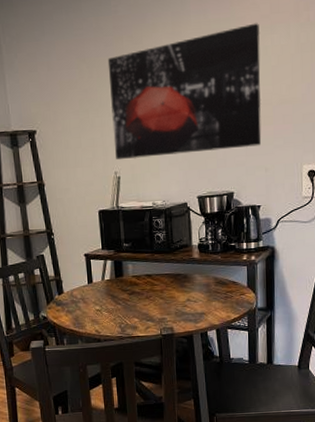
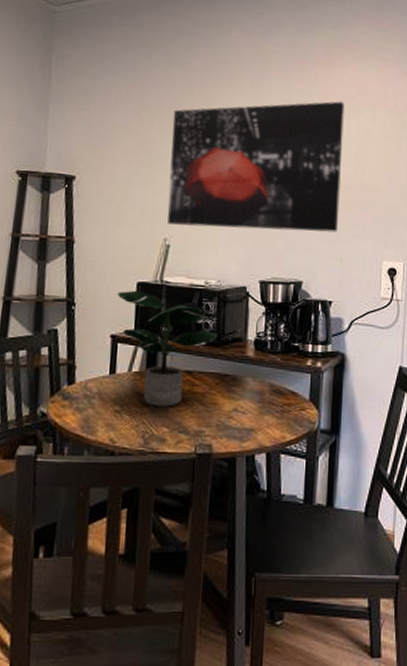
potted plant: none [85,217,168,304] -> present [117,290,218,407]

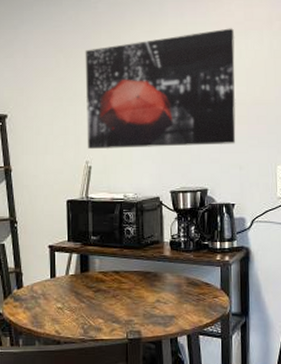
potted plant: present [117,290,218,407] -> none [51,207,139,302]

